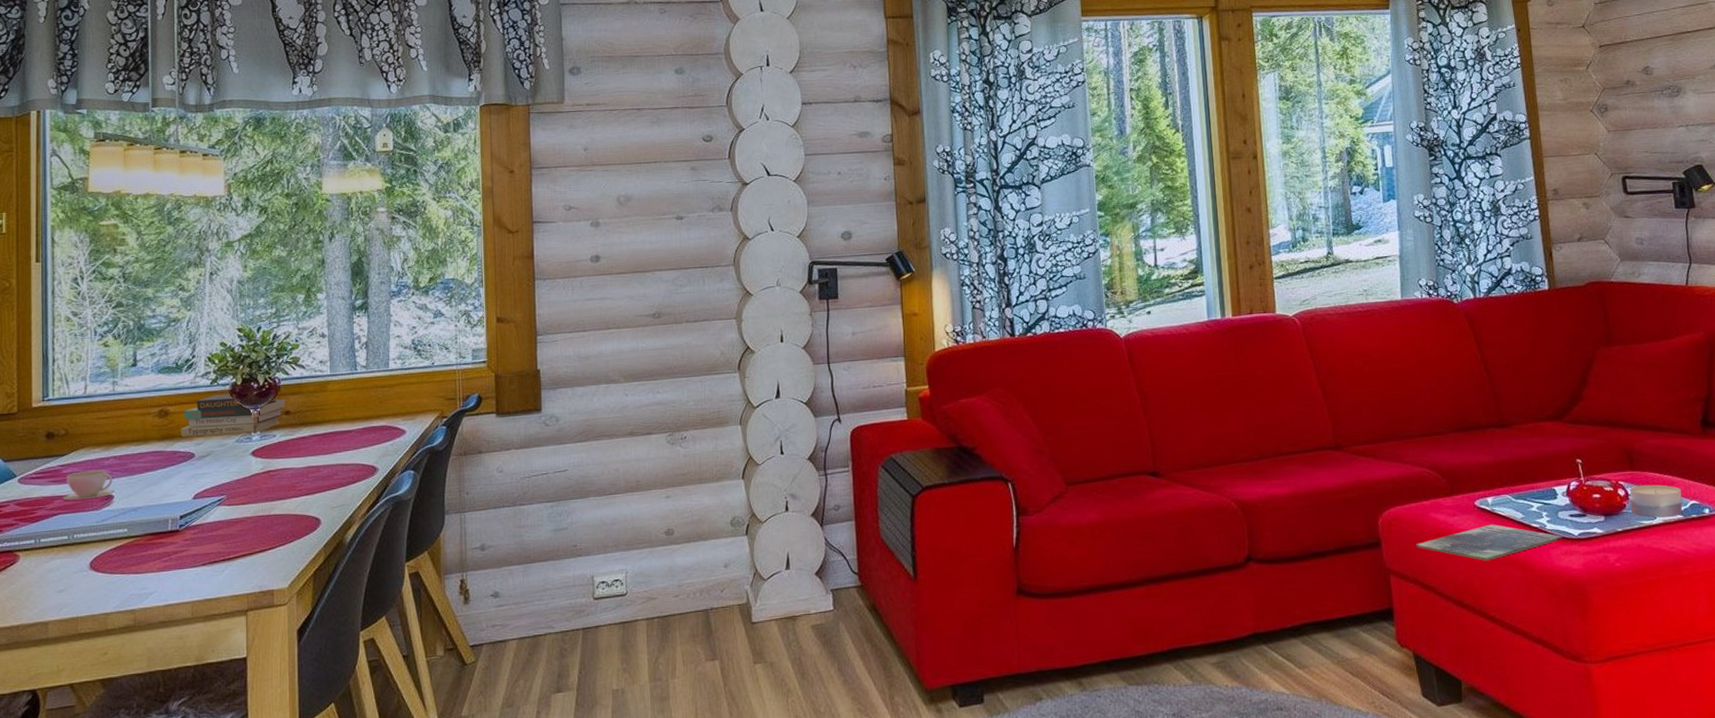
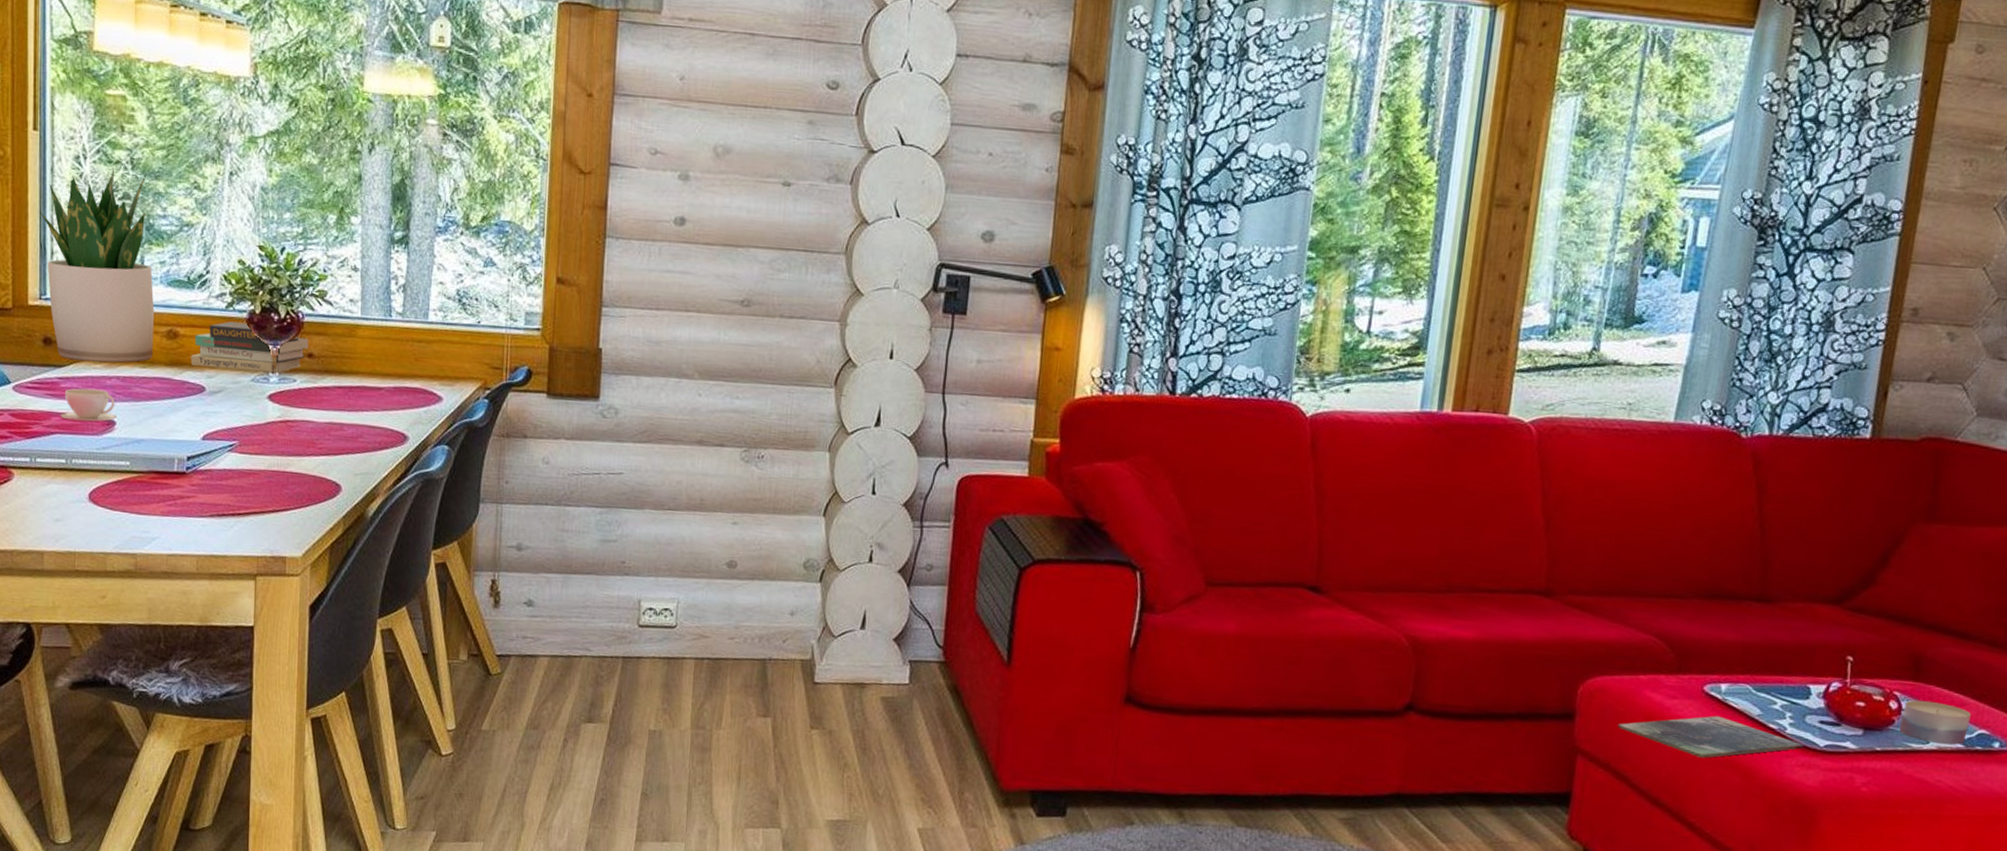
planter: none [42,282,147,449] -> present [40,166,155,364]

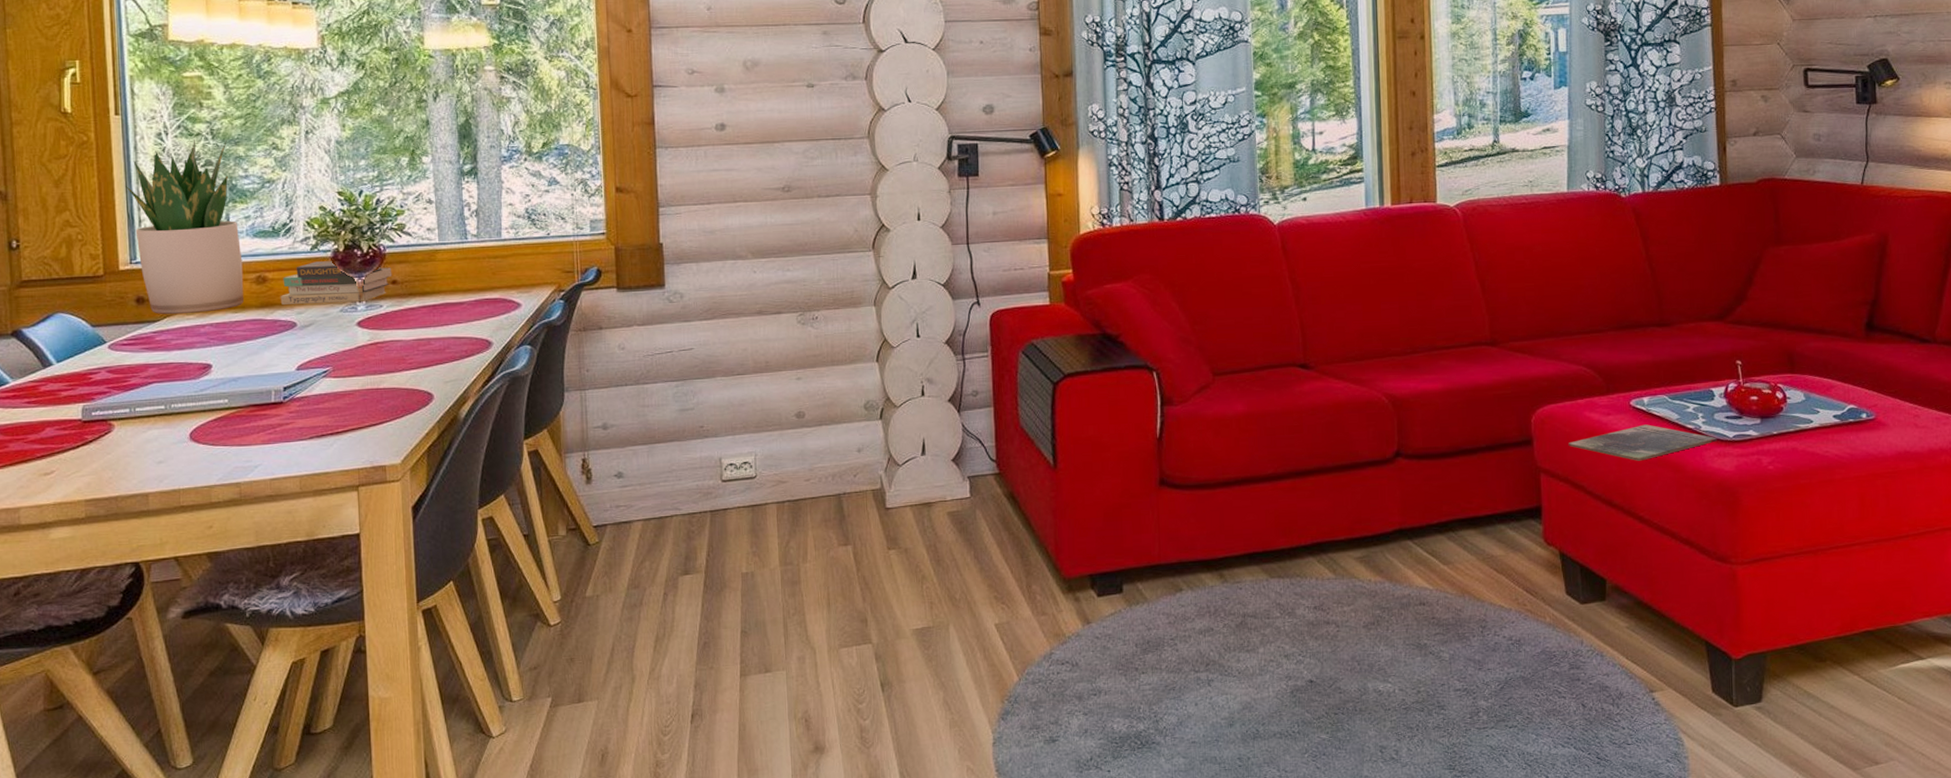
teacup: present [60,388,117,423] -> none [157,338,213,370]
candle: present [1898,700,1971,746] -> none [1787,387,1840,422]

